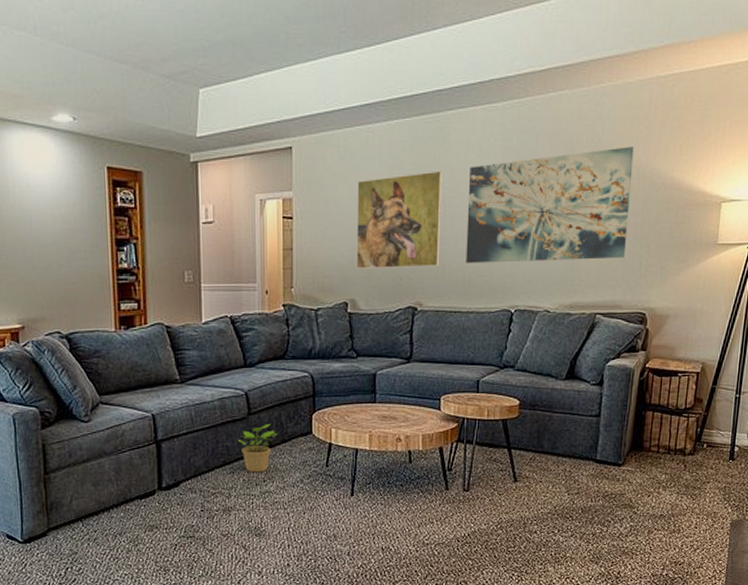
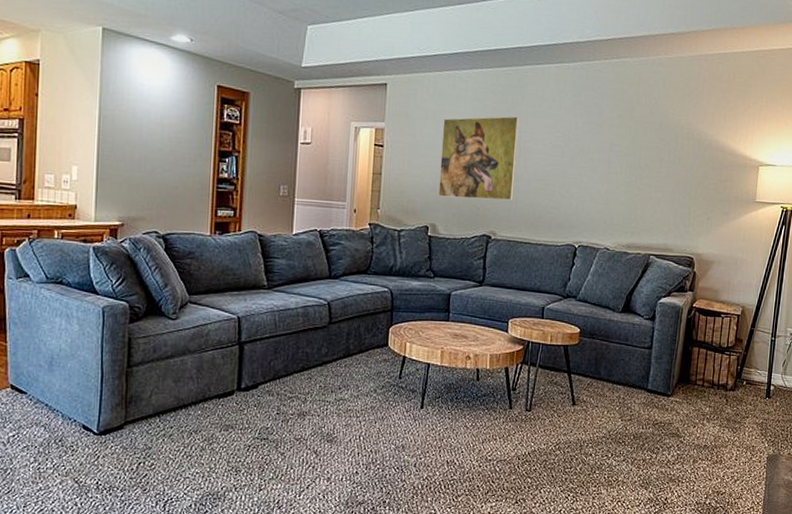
potted plant: present [237,423,278,473] -> none [317,333,356,380]
wall art: present [466,146,634,264] -> none [536,110,685,207]

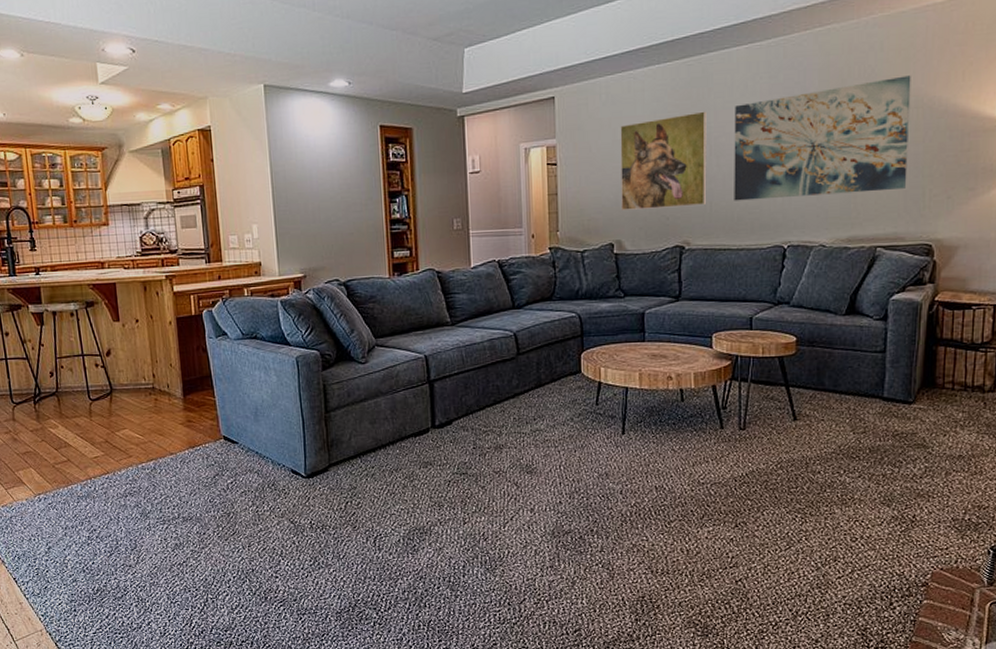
wall art: none [536,110,685,207] -> present [734,75,911,201]

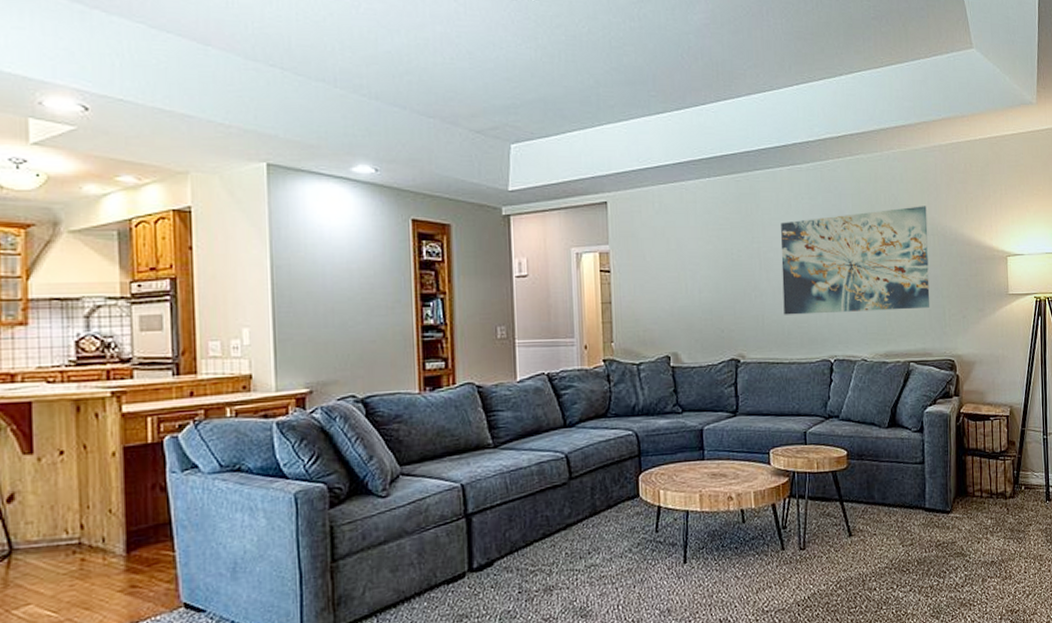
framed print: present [620,111,707,210] -> none [673,226,759,322]

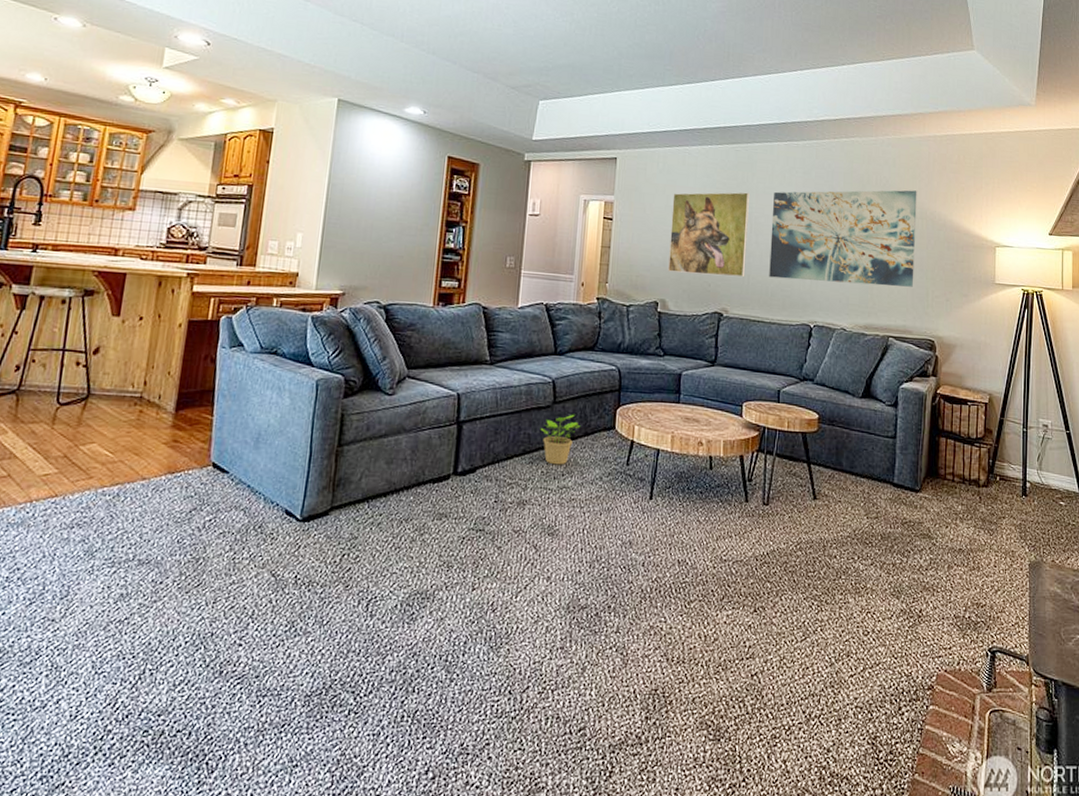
potted plant: none [558,487,602,544] -> present [540,414,581,465]
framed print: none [673,226,759,322] -> present [668,192,749,278]

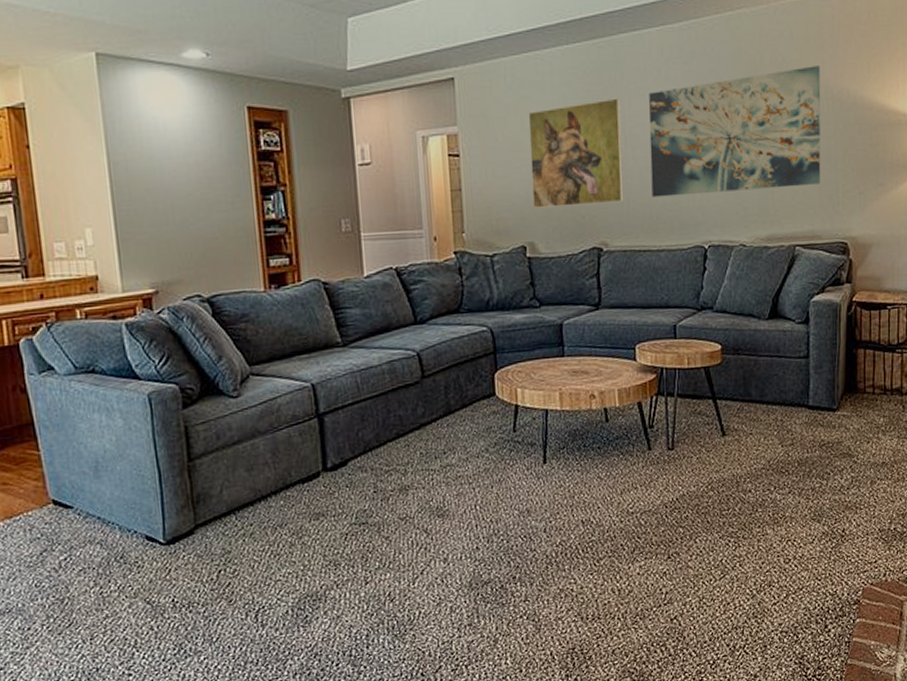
potted plant: present [540,414,581,465] -> none [411,386,457,444]

